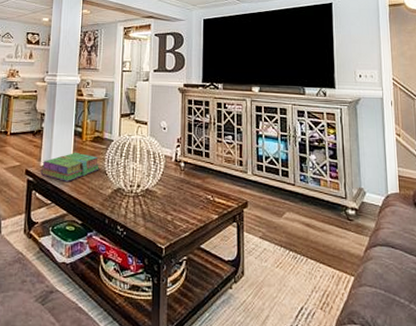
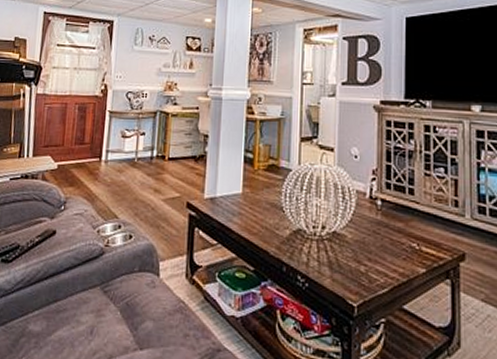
stack of books: present [40,152,100,182] -> none [204,182,275,219]

